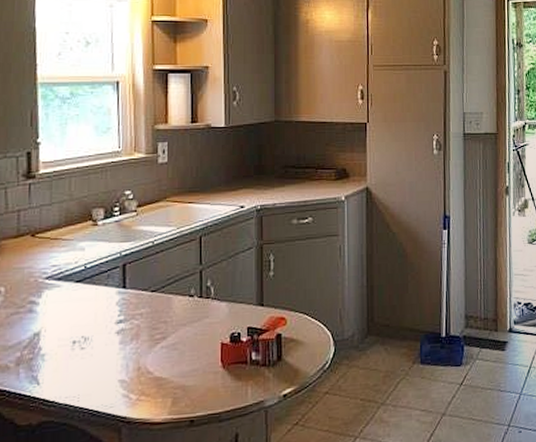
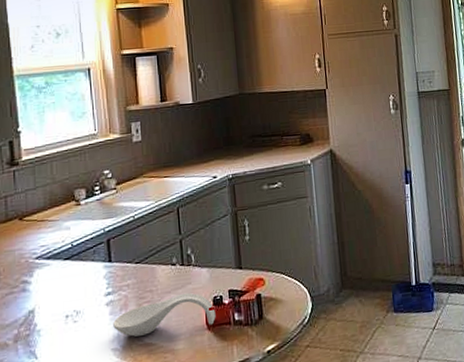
spoon rest: none [122,326,232,369] -> present [113,292,216,337]

